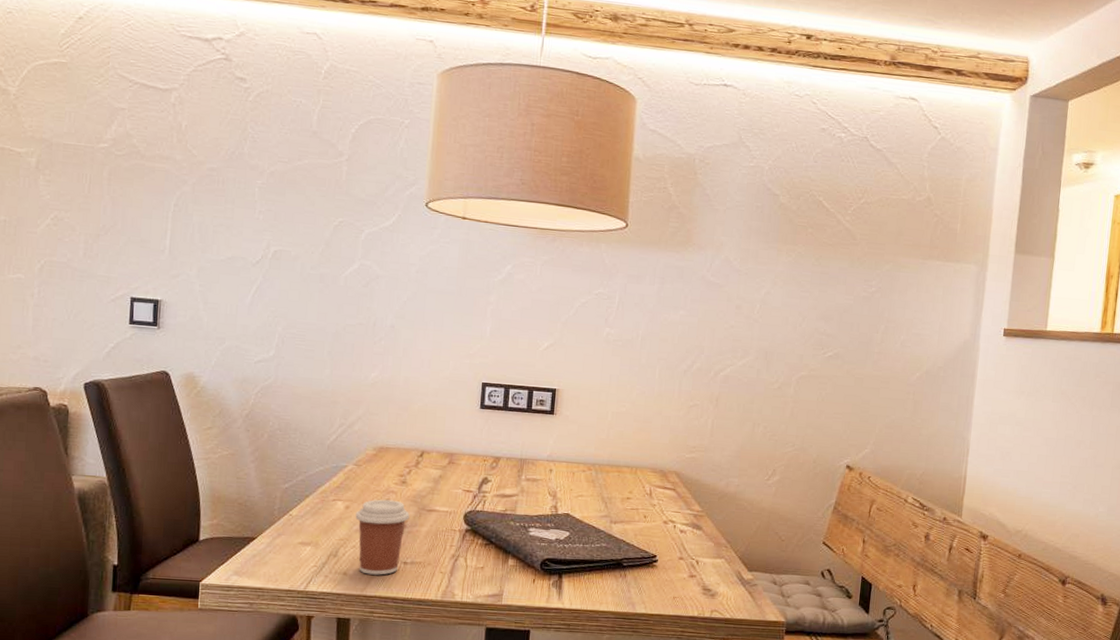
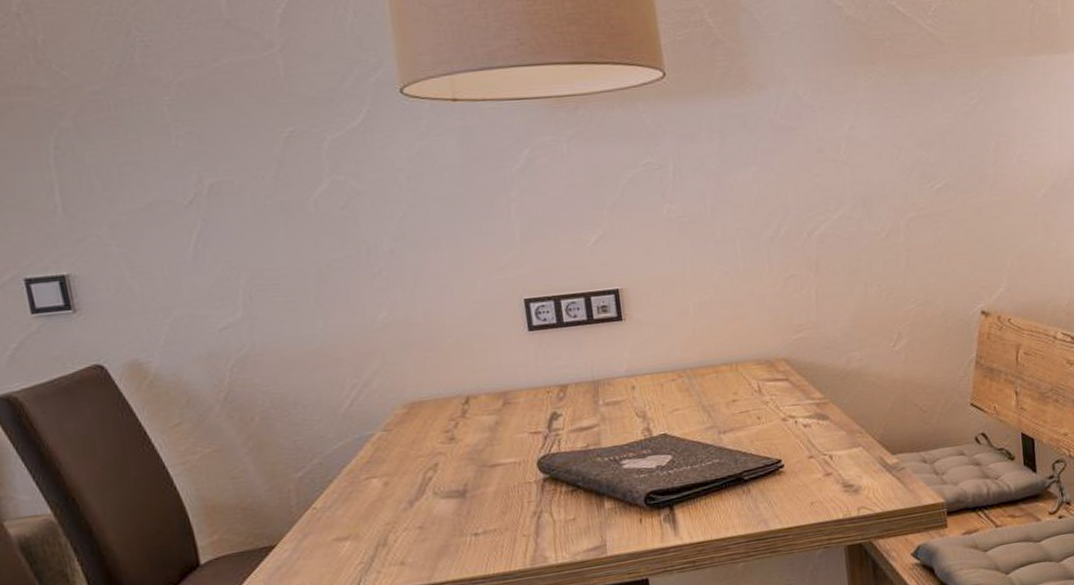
coffee cup: present [355,499,410,575] -> none [398,462,469,559]

